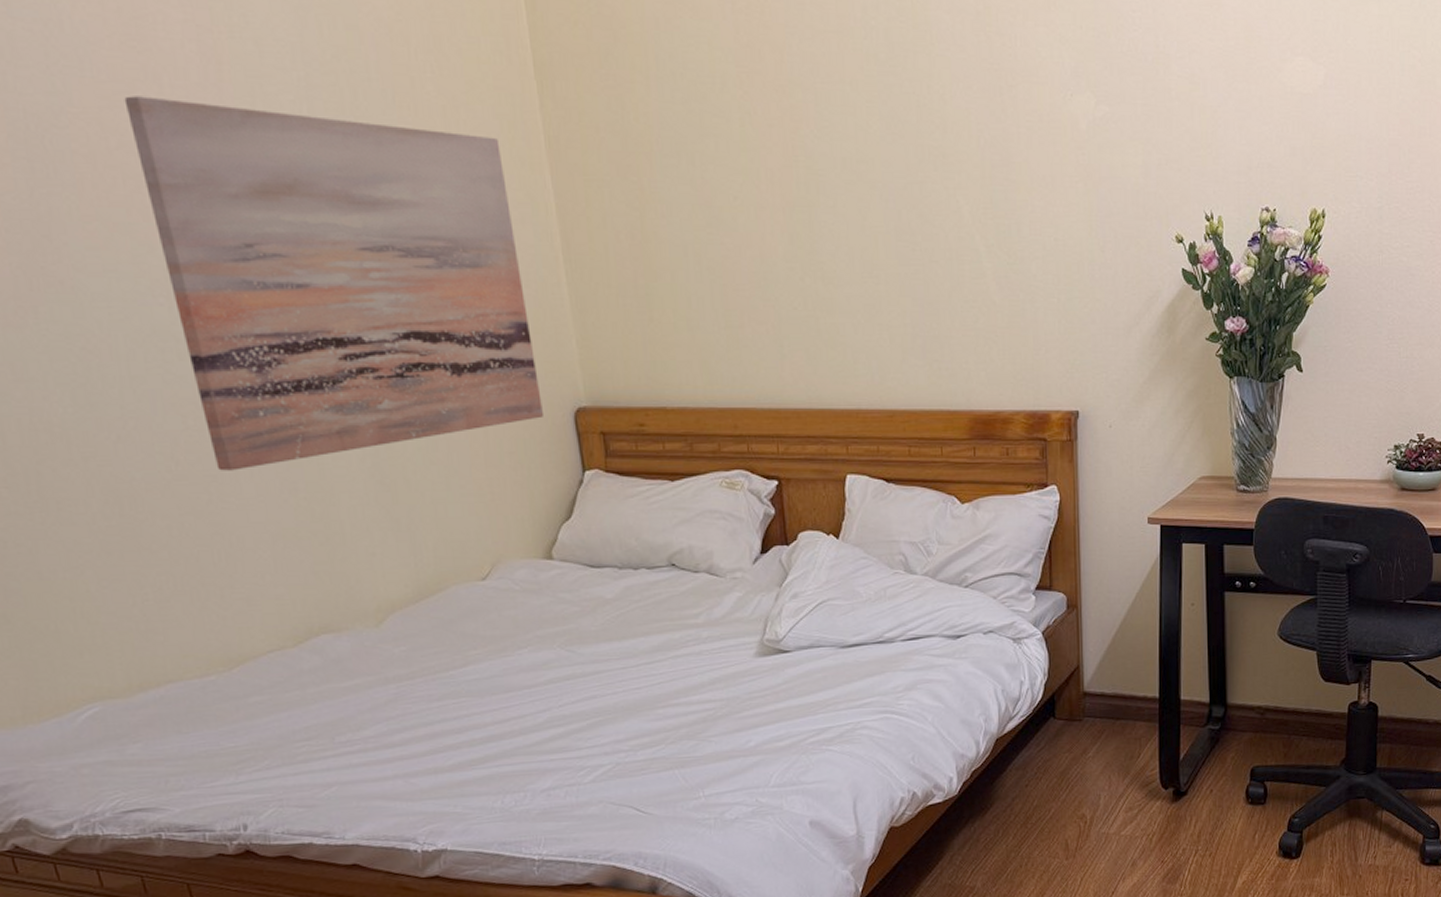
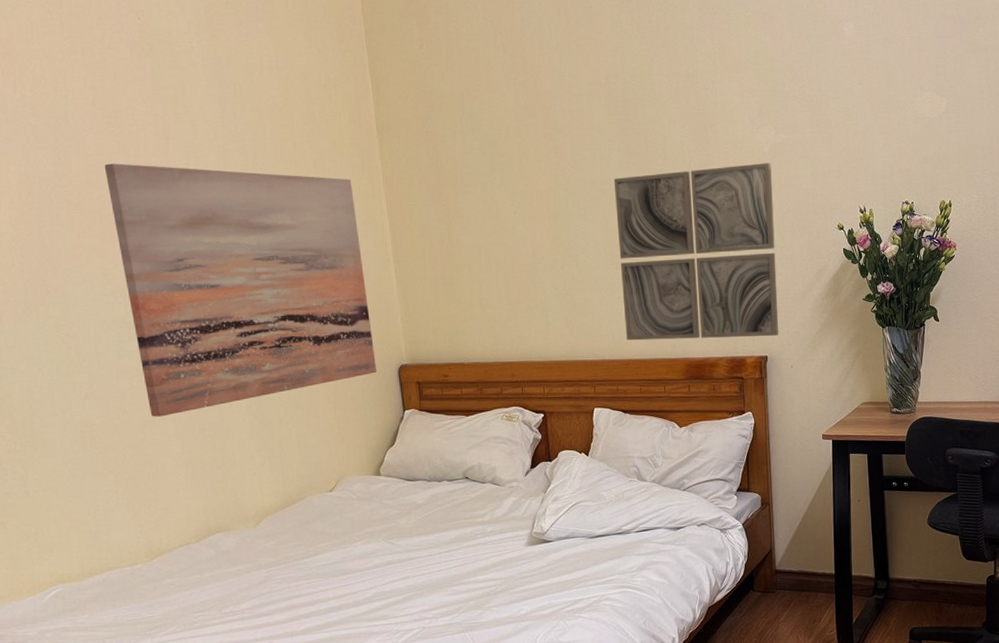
wall art: none [873,144,1095,385] -> present [613,163,779,341]

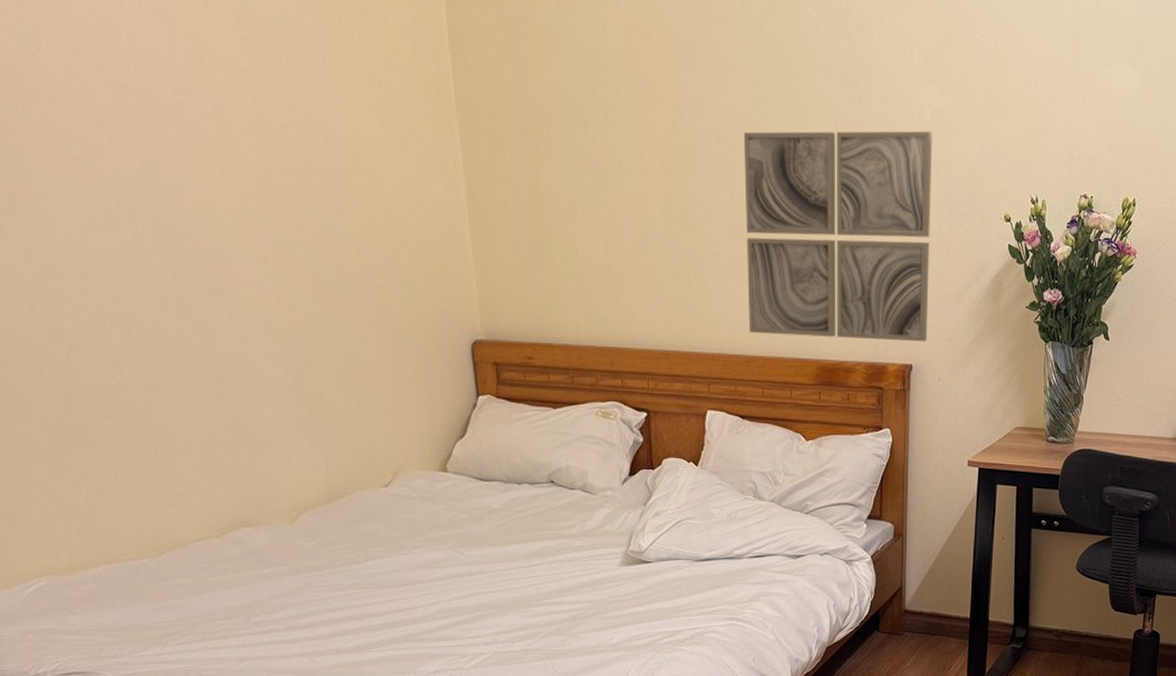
wall art: present [104,163,378,417] -> none [87,46,445,381]

